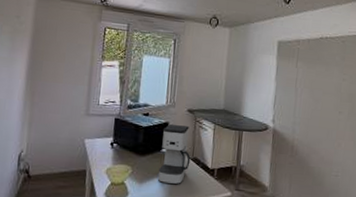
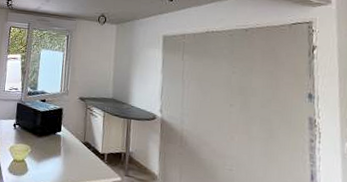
coffee maker: present [158,124,191,185] -> none [53,110,83,166]

